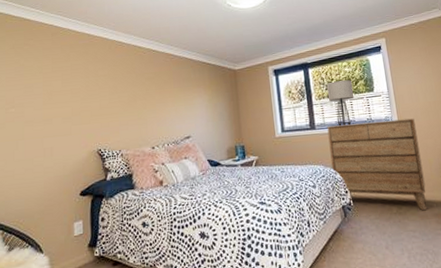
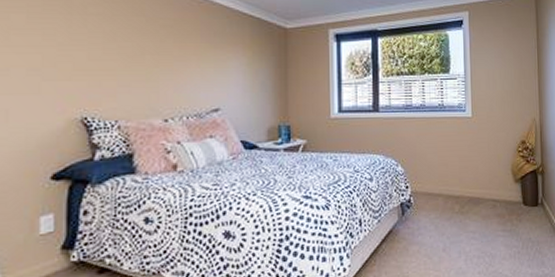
lamp: present [326,80,355,126] -> none [397,56,427,111]
dresser: present [327,118,427,211] -> none [392,108,491,211]

